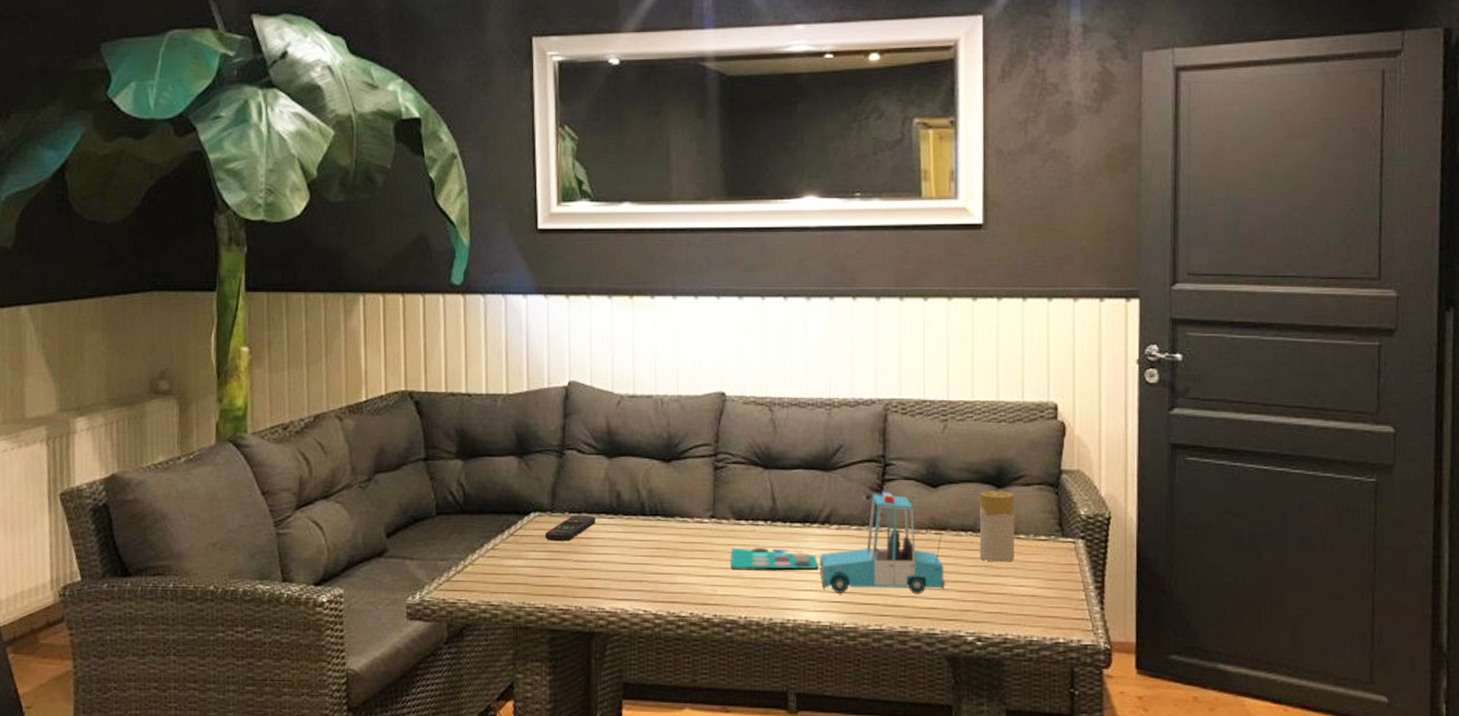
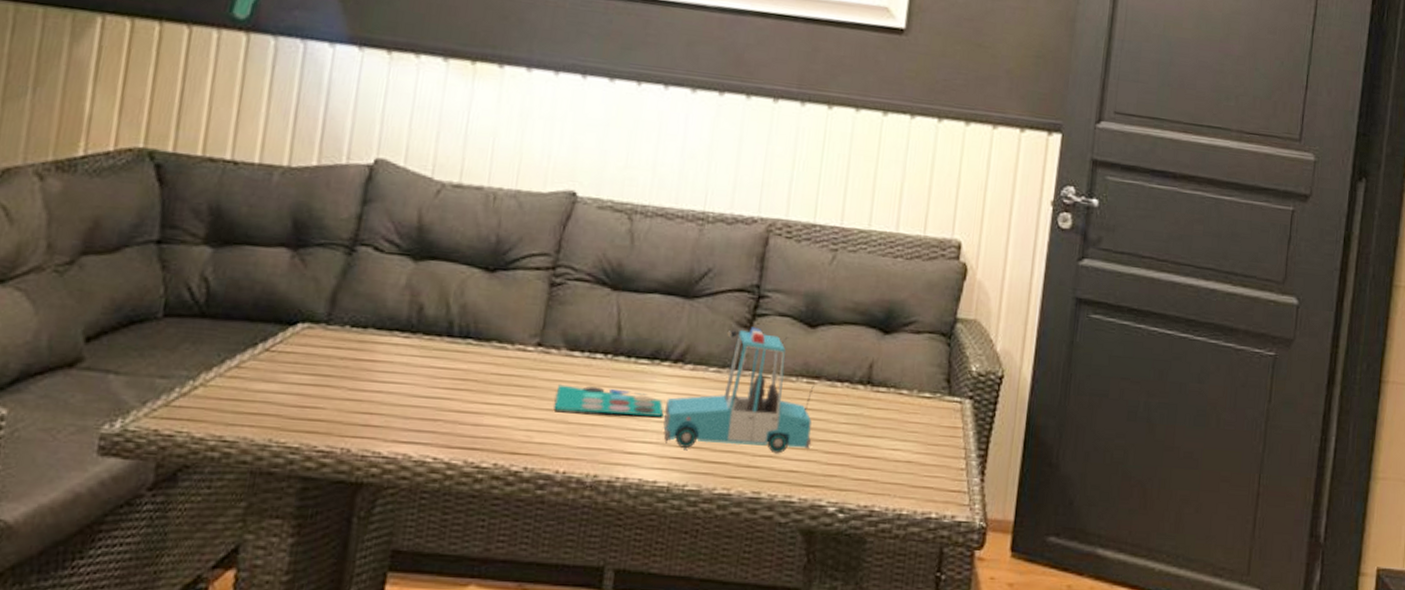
remote control: present [545,515,596,542] -> none [313,330,387,364]
candle: present [979,491,1015,562] -> none [854,336,903,421]

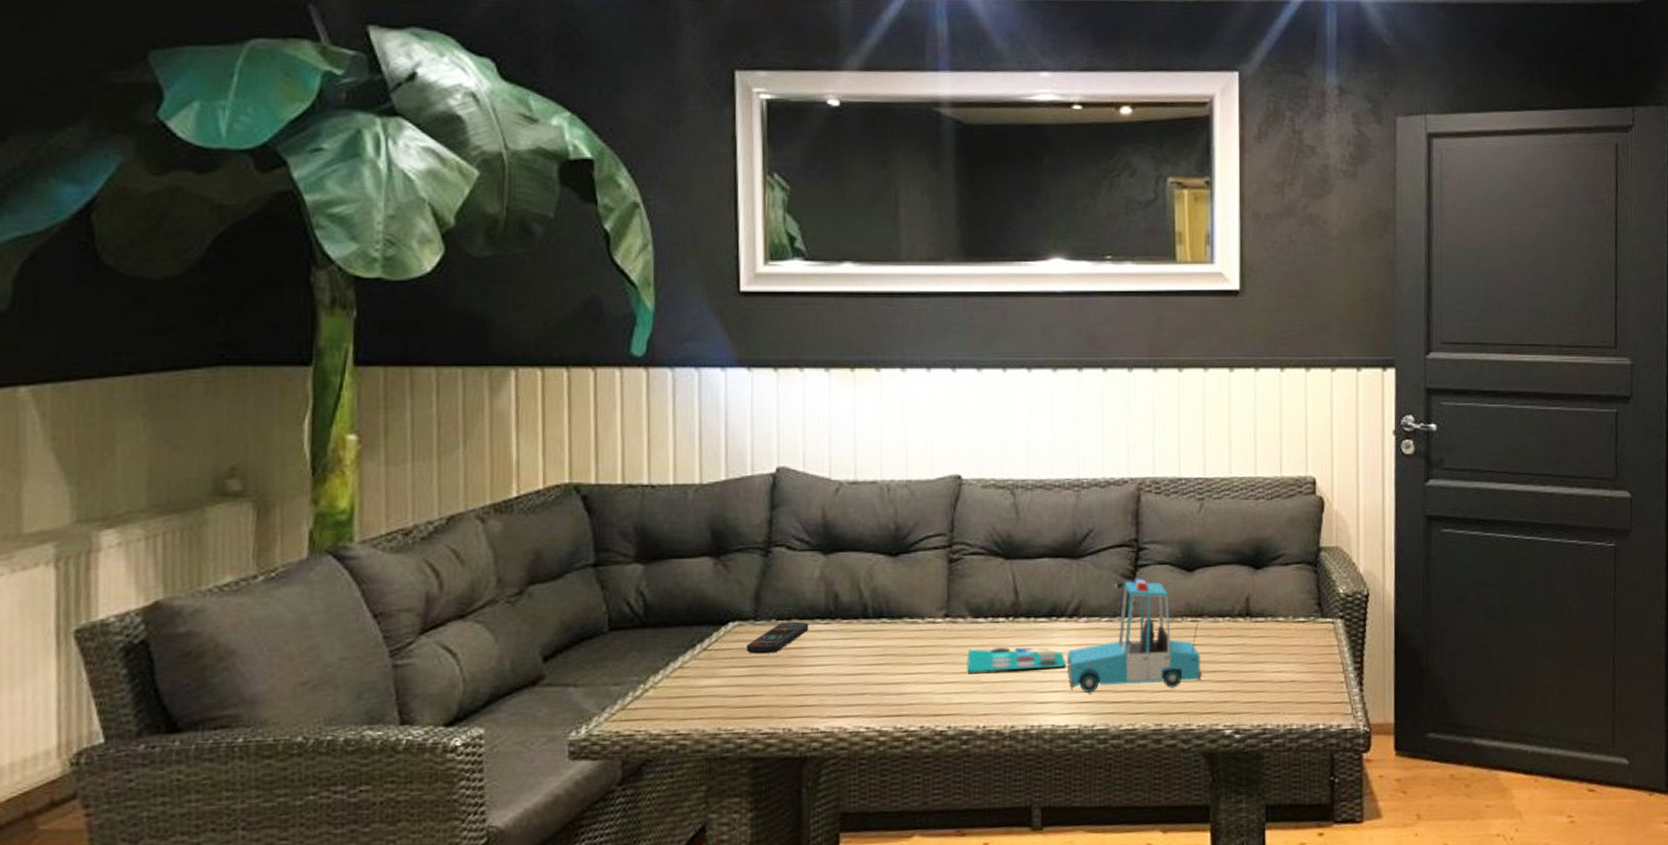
remote control: none [313,330,387,364] -> present [747,621,809,654]

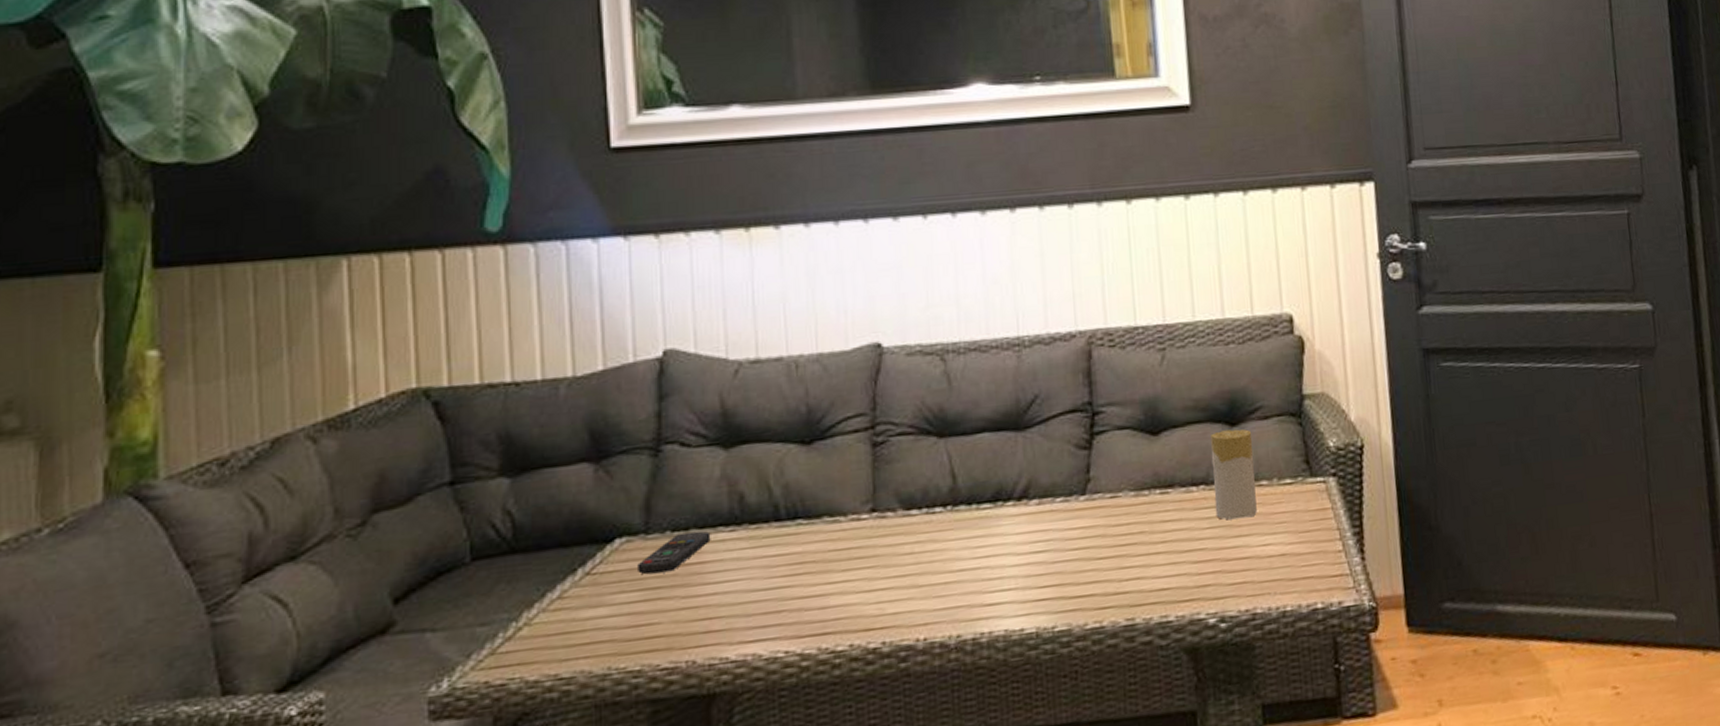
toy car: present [967,577,1203,693] -> none [901,446,1178,588]
candle: none [1237,572,1274,648] -> present [1211,429,1257,520]

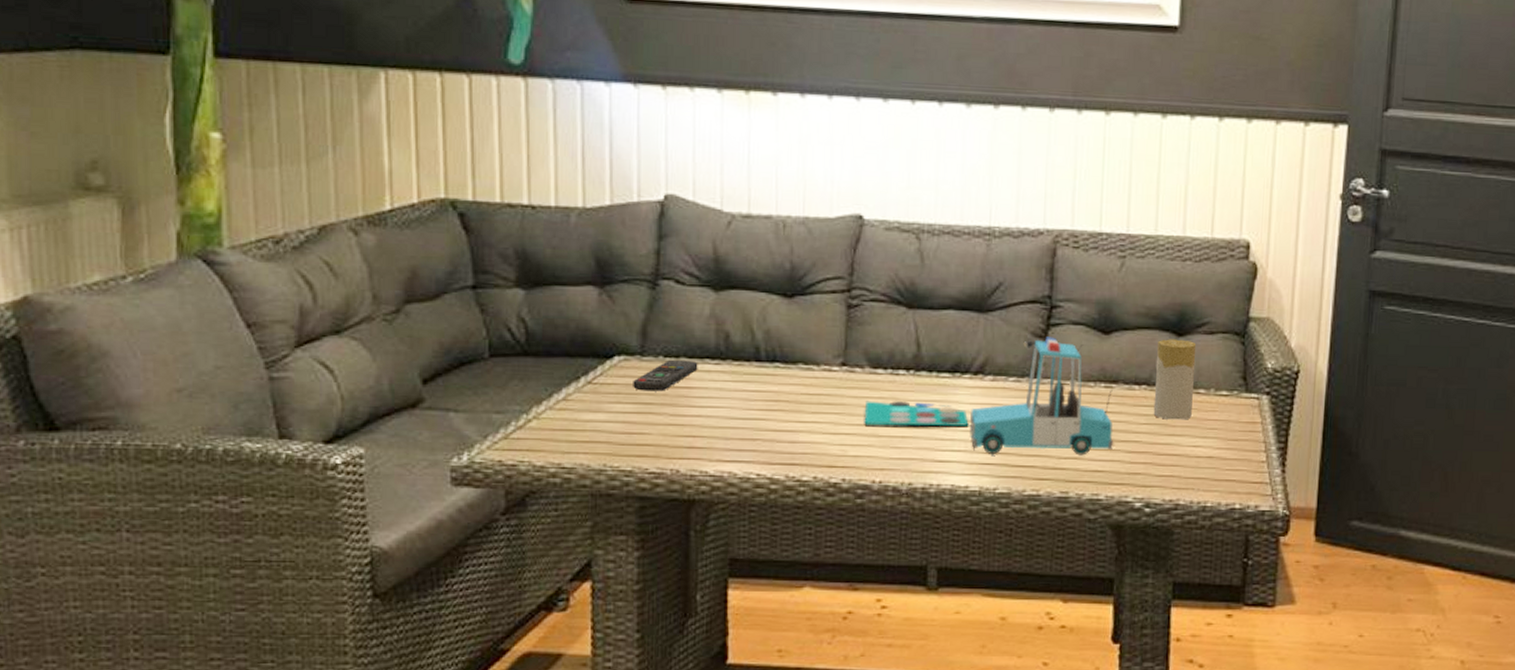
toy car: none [901,446,1178,588] -> present [864,337,1114,456]

